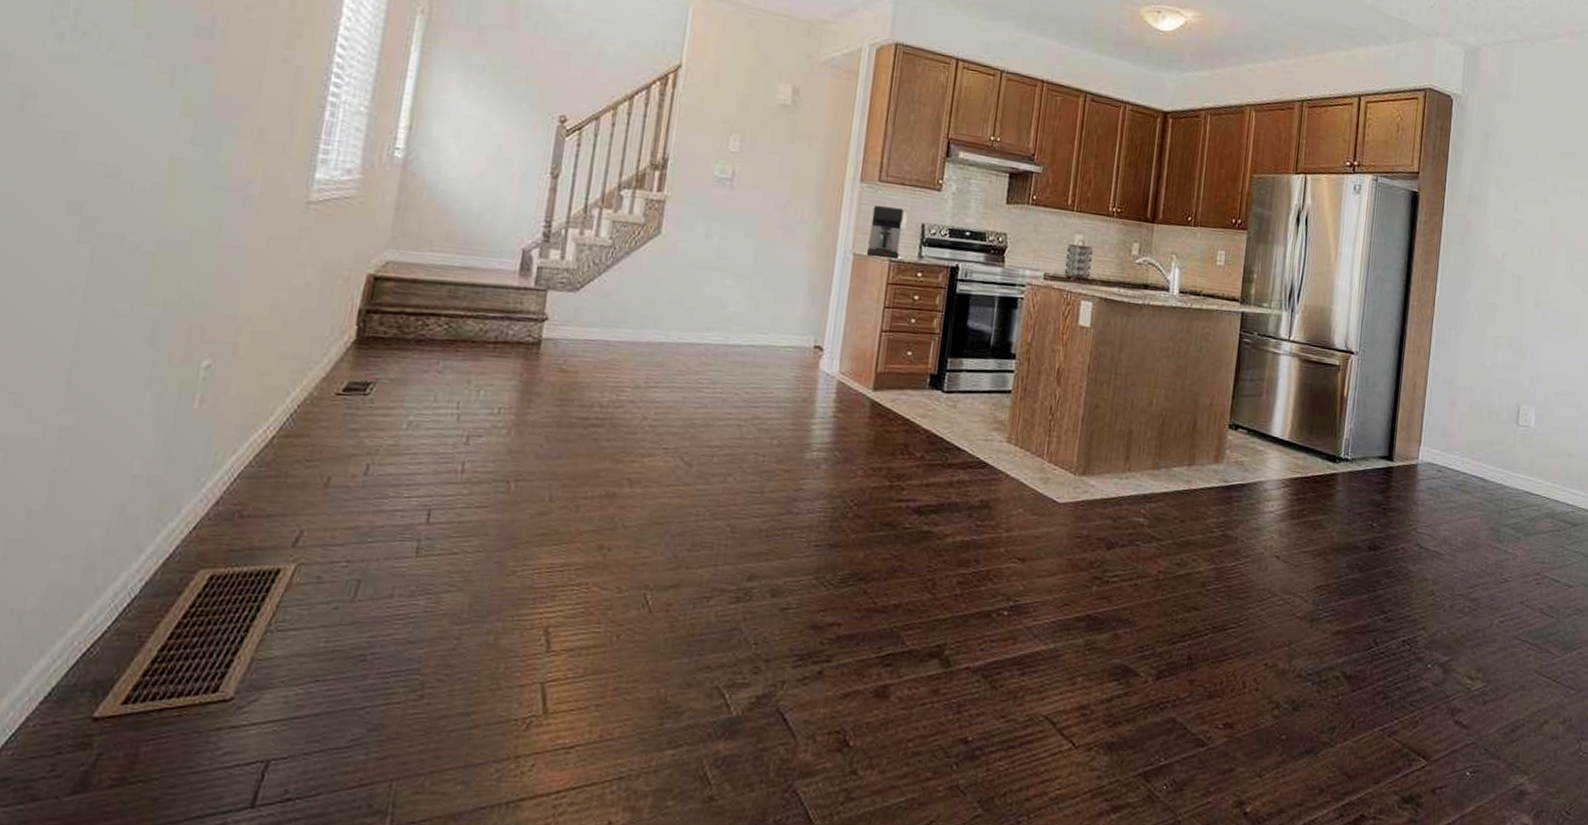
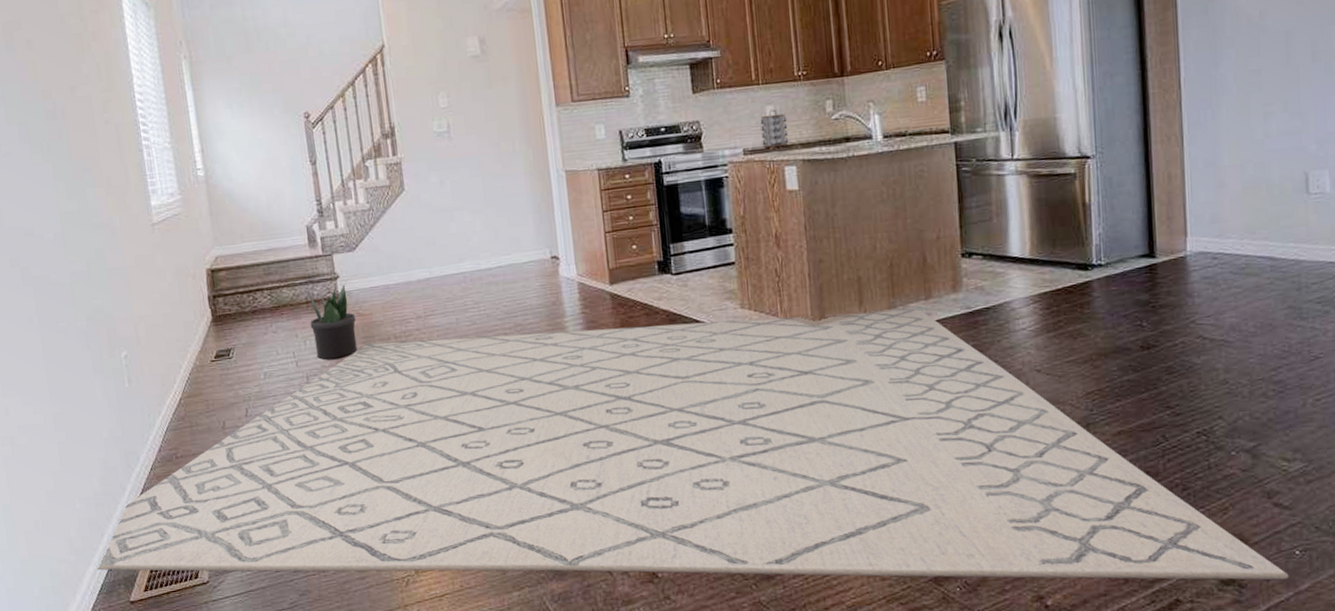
rug: none [51,408,1458,801] -> present [96,309,1289,580]
planter: none [489,326,557,422] -> present [307,284,358,361]
coffee maker: present [867,206,904,260] -> none [573,122,606,170]

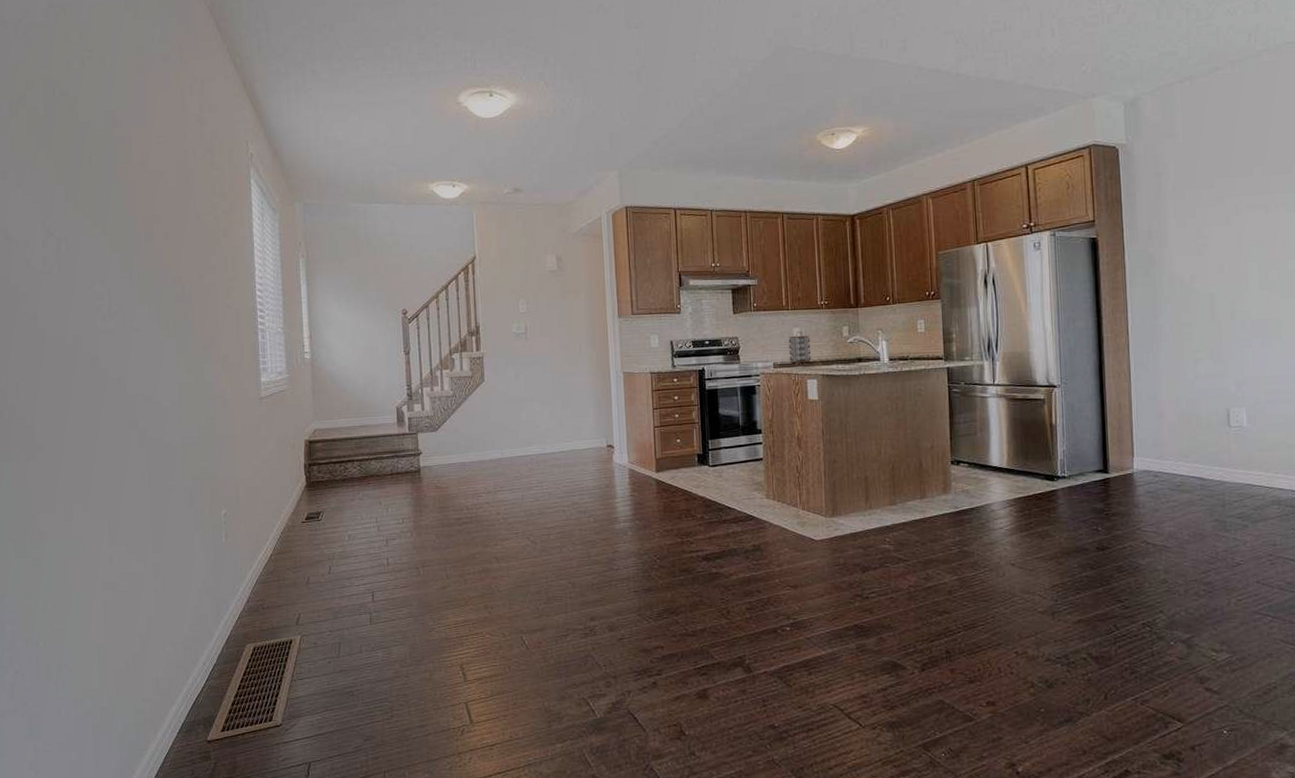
rug: present [96,309,1289,580] -> none [179,506,1219,756]
planter: present [307,284,358,361] -> none [392,460,434,527]

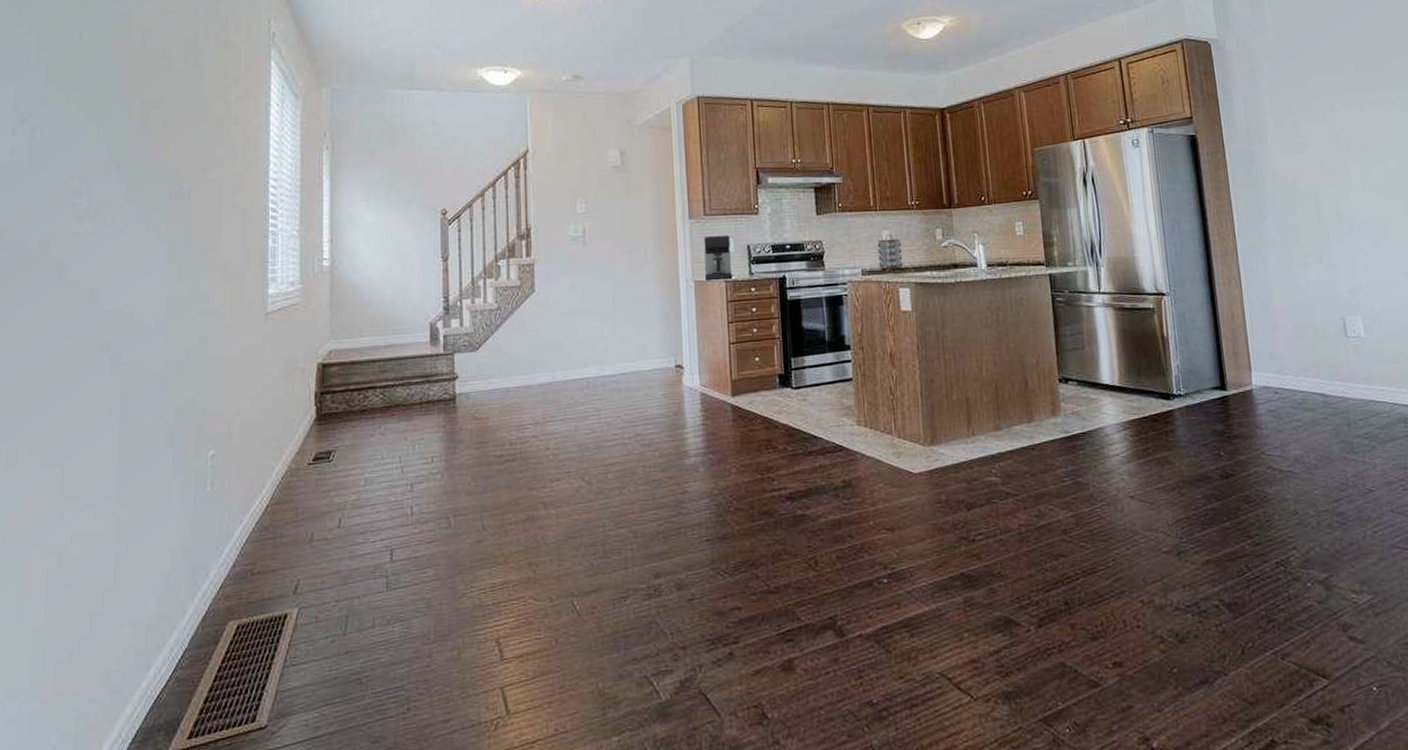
coffee maker: none [631,333,657,373] -> present [704,236,733,281]

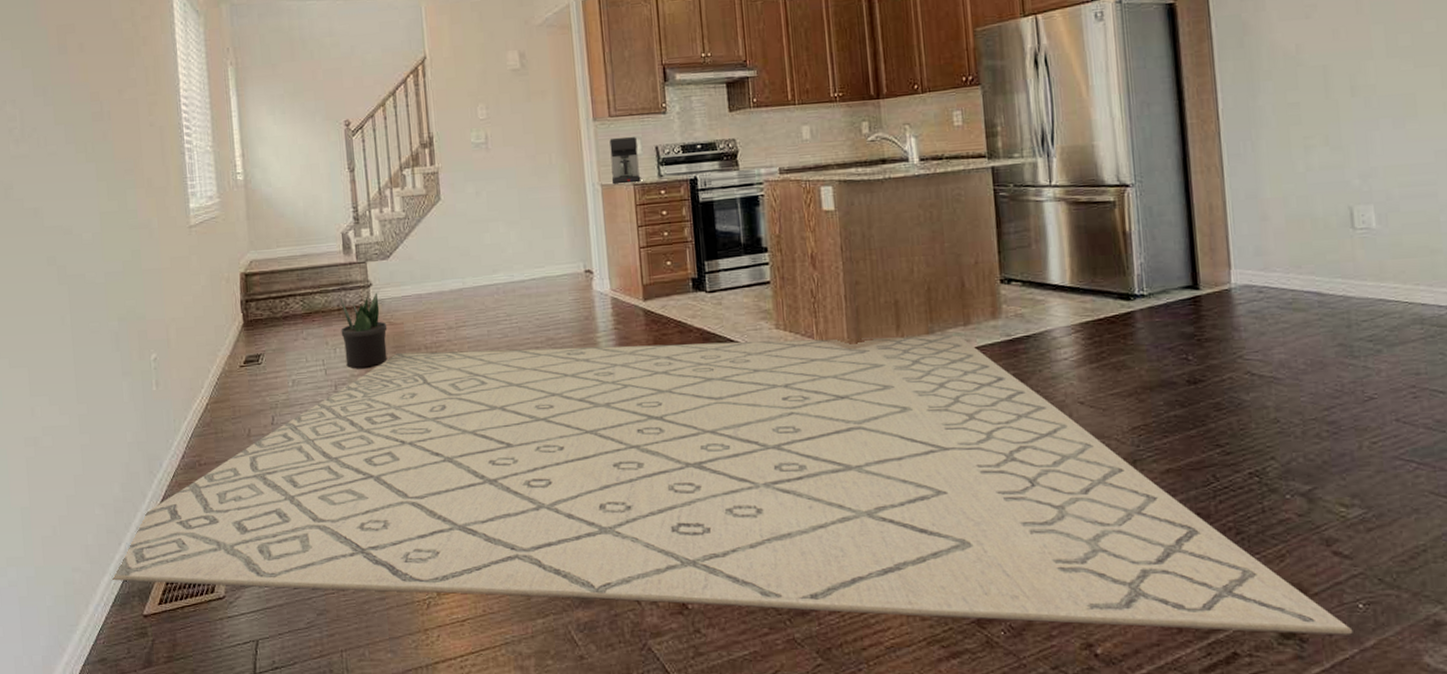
rug: none [134,432,1370,719] -> present [111,335,1353,635]
planter: none [422,385,471,467] -> present [339,292,388,369]
spice rack: present [877,234,903,270] -> none [796,129,825,168]

